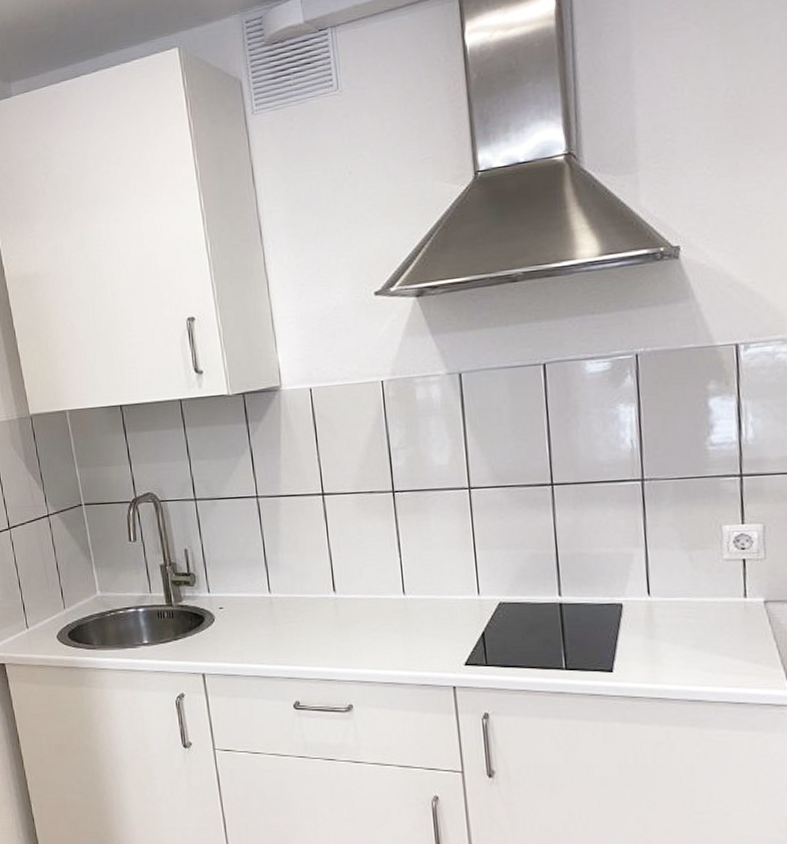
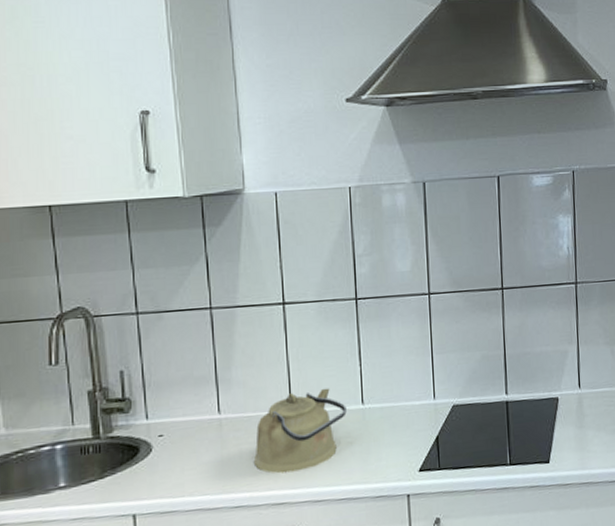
kettle: none [302,576,388,652] -> present [253,388,347,474]

